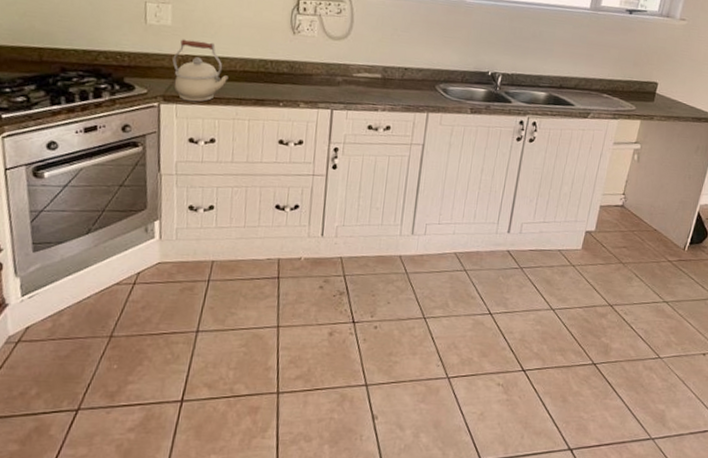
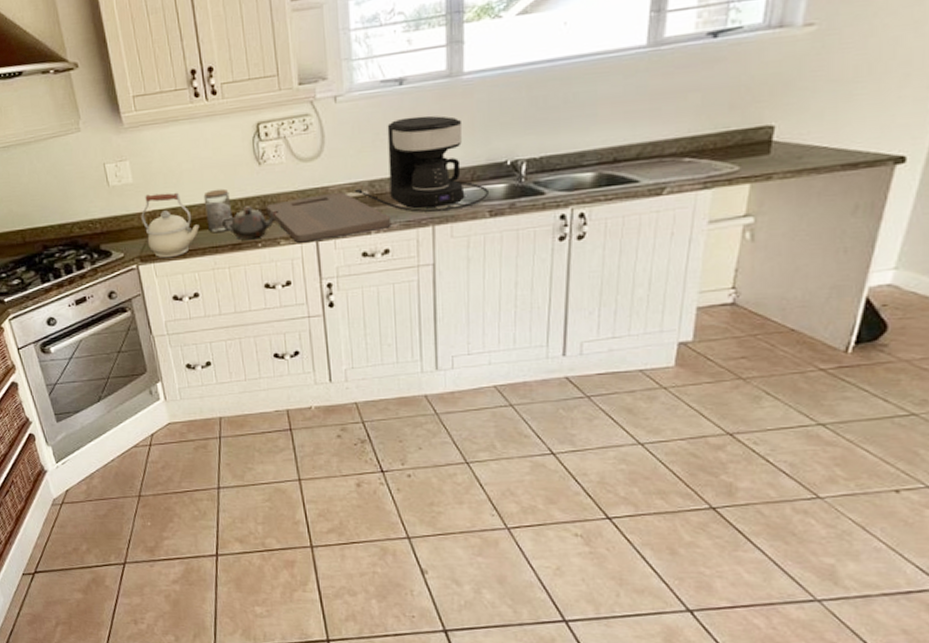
jar: none [236,47,262,88] -> present [203,188,233,233]
teapot: none [249,67,304,99] -> present [221,206,280,240]
cutting board: none [292,69,396,110] -> present [266,191,392,243]
coffee maker: none [369,21,472,103] -> present [354,115,489,212]

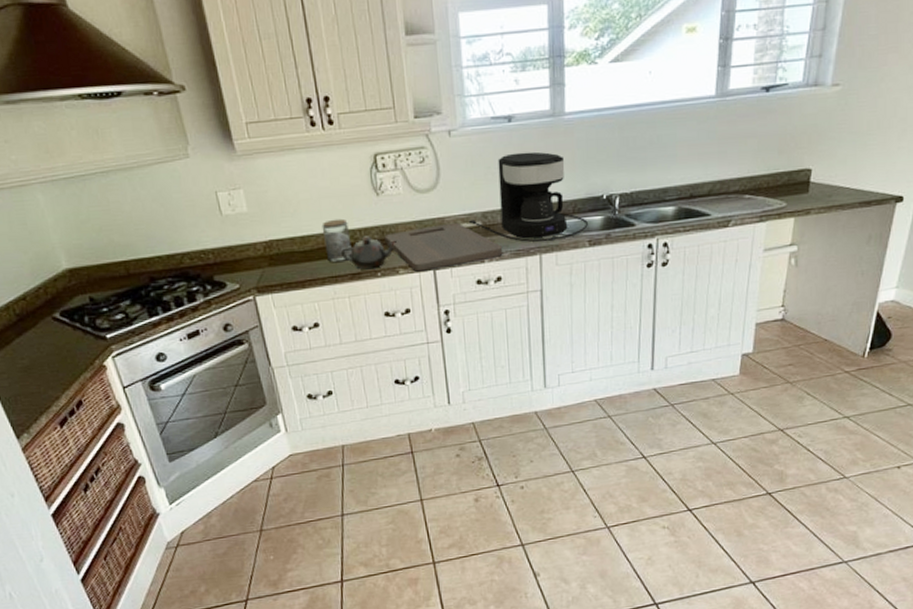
kettle: present [141,192,200,258] -> none [257,222,319,289]

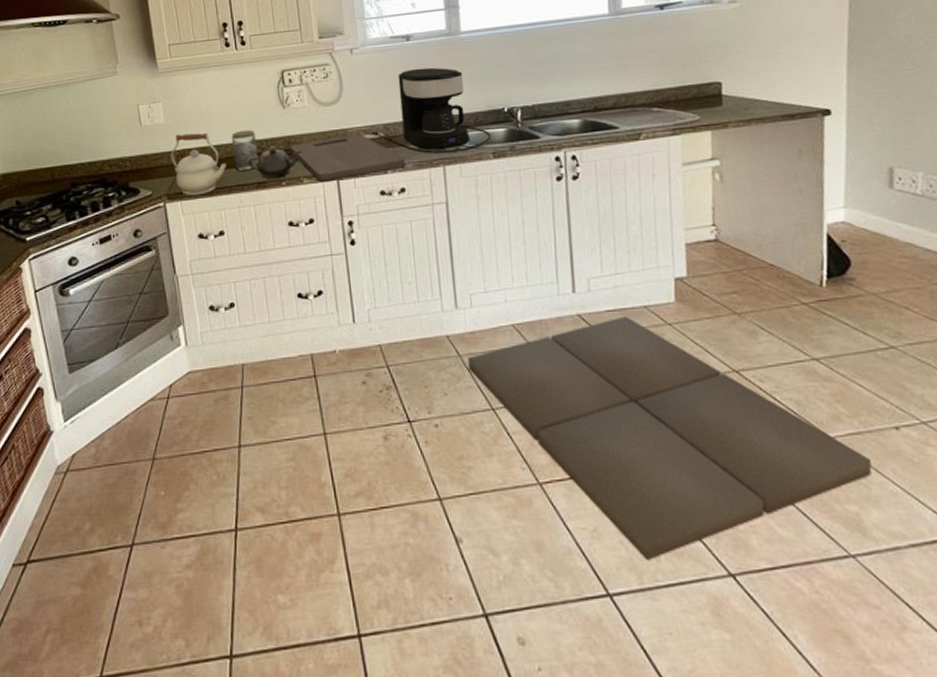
kettle: none [257,222,319,289] -> present [171,132,227,196]
floor mat: none [552,388,874,577] -> present [467,316,872,560]

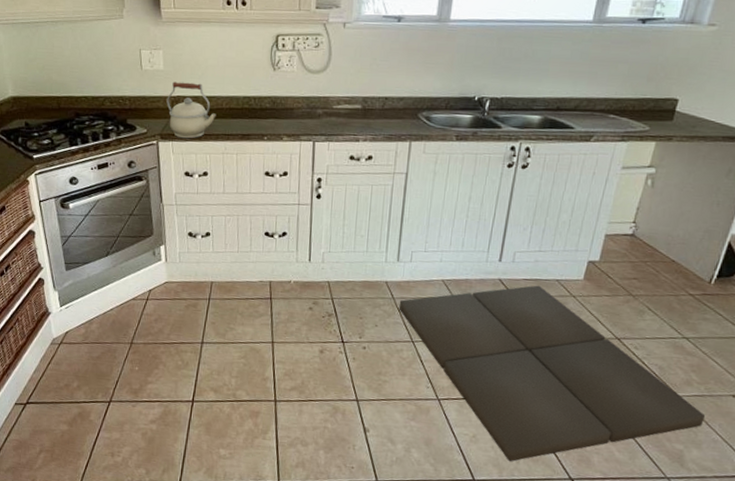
jar: present [231,129,259,172] -> none [222,85,246,124]
teapot: present [247,146,303,179] -> none [235,103,286,133]
cutting board: present [290,133,406,182] -> none [274,102,377,142]
coffee maker: present [370,67,491,154] -> none [349,49,458,131]

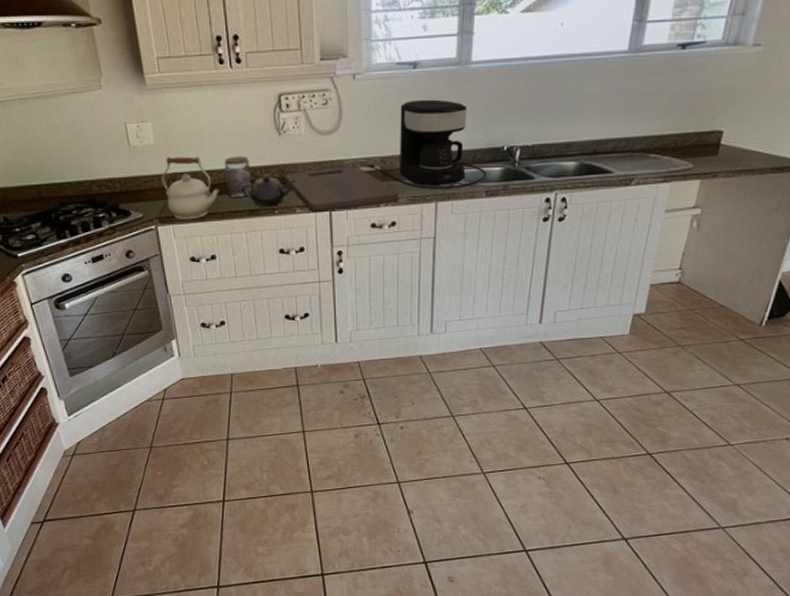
jar: none [222,85,246,124] -> present [224,156,252,199]
teapot: none [235,103,286,133] -> present [240,174,297,207]
cutting board: none [274,102,377,142] -> present [284,165,399,212]
coffee maker: none [349,49,458,131] -> present [366,99,486,189]
floor mat: present [399,285,706,461] -> none [435,345,759,528]

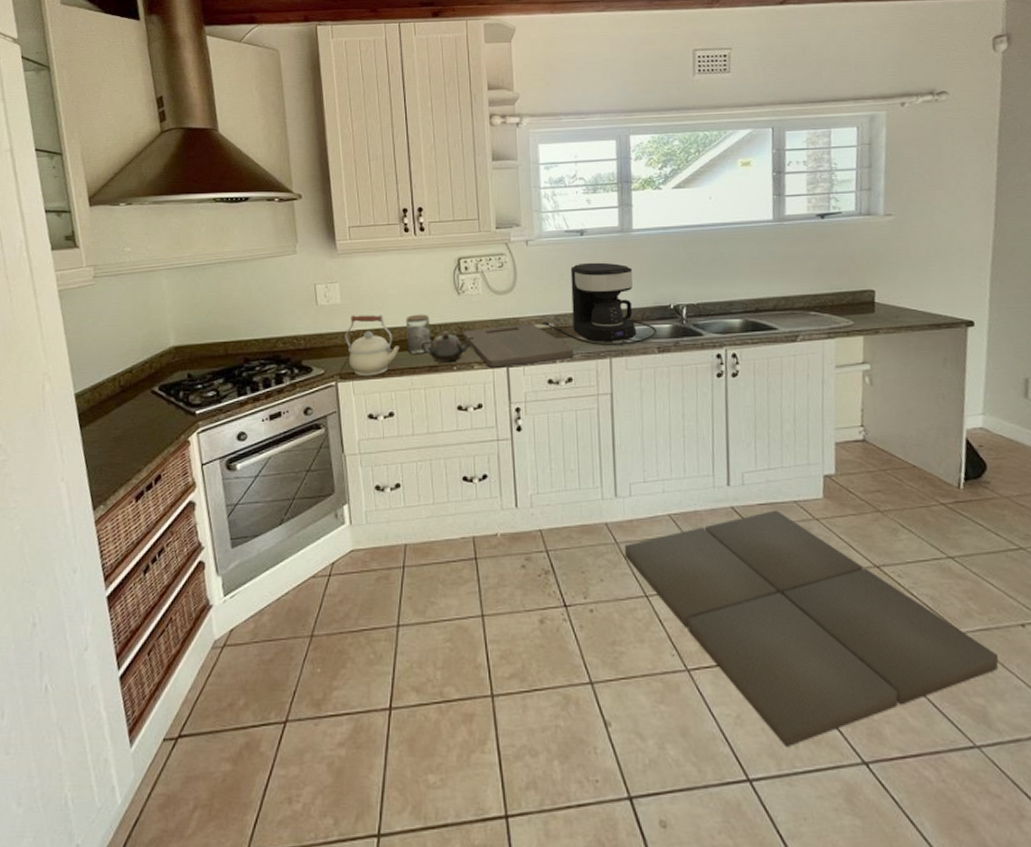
floor mat: none [435,345,759,528] -> present [624,510,999,747]

